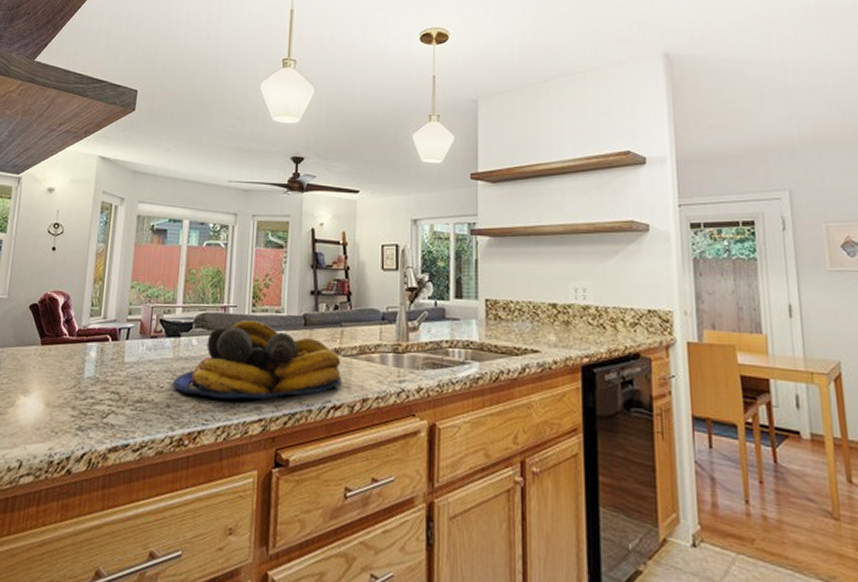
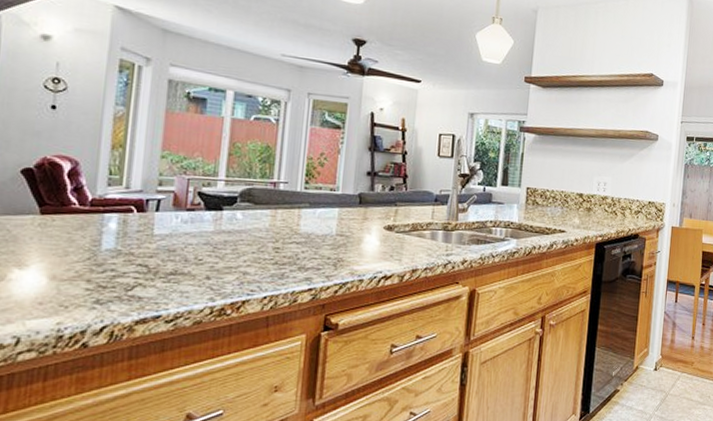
fruit bowl: present [172,319,342,399] -> none [212,196,394,271]

